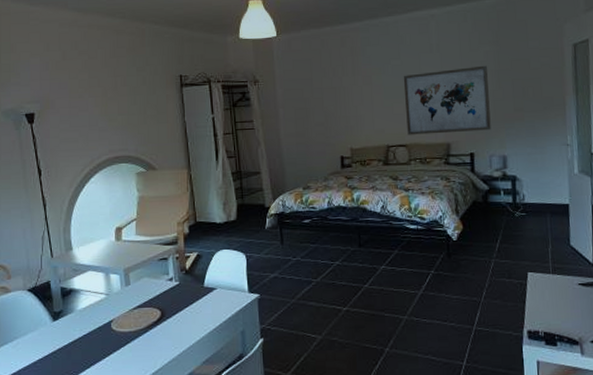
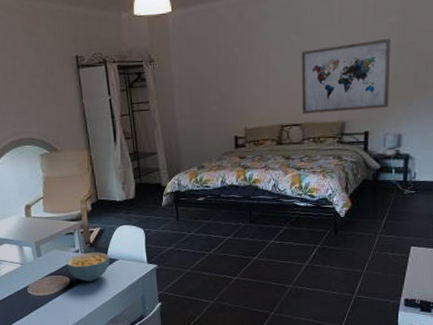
cereal bowl: none [158,280,207,314] -> present [66,252,110,281]

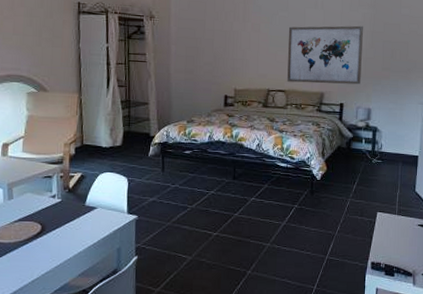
cereal bowl: present [66,252,110,281] -> none [40,198,88,230]

